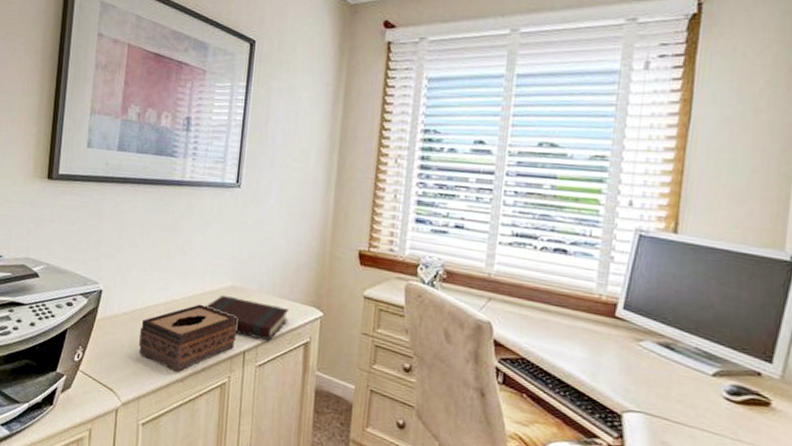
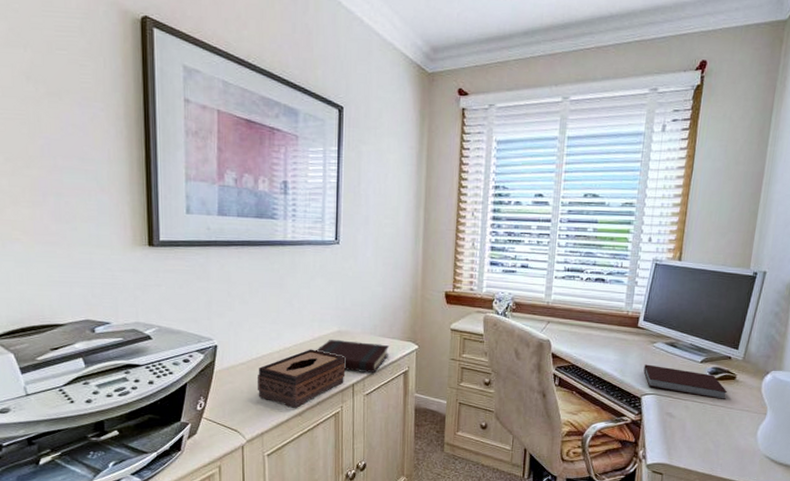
notebook: none [625,369,759,436] -> present [643,364,728,400]

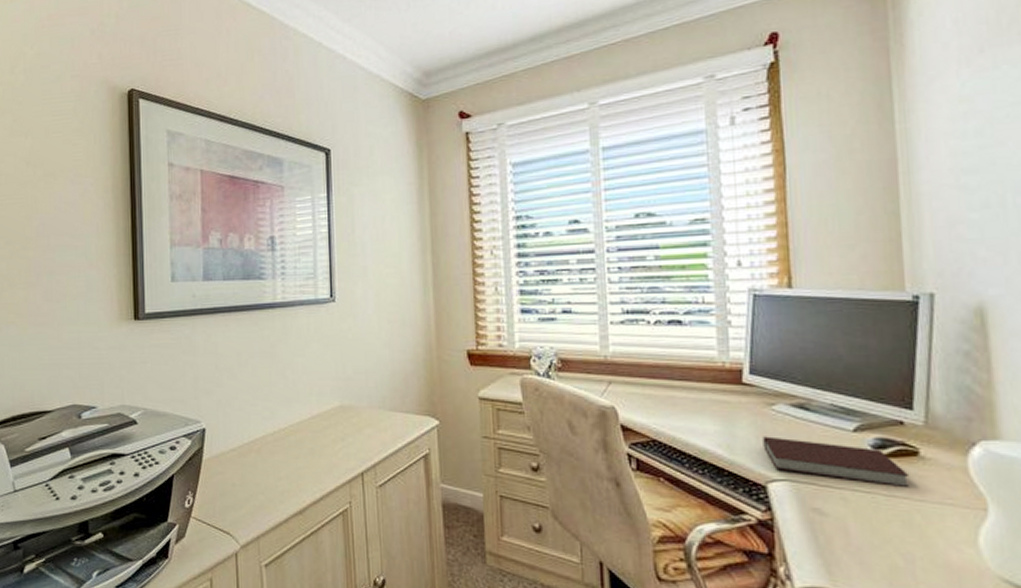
tissue box: present [258,349,346,408] -> none [251,429,352,504]
book: present [316,340,390,373] -> none [315,417,404,457]

